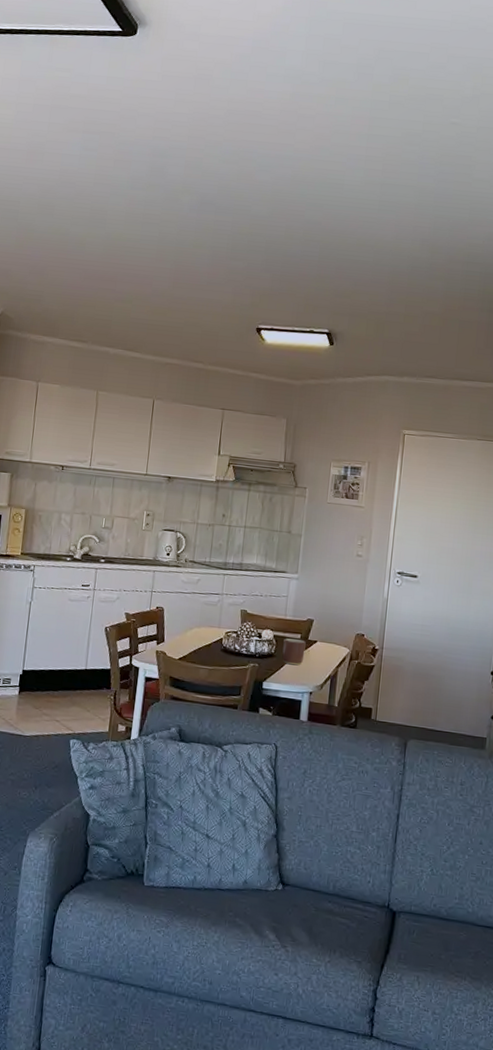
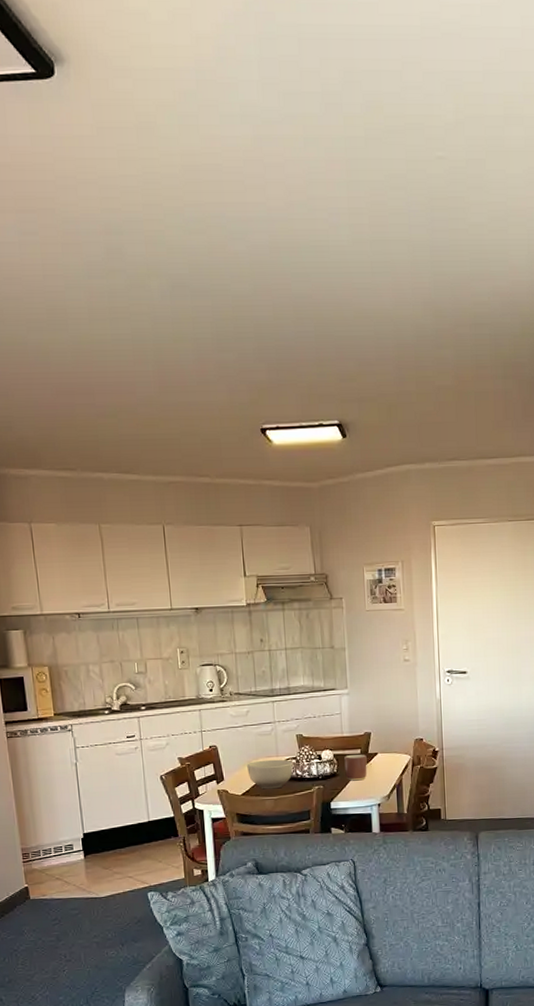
bowl: none [188,628,234,659] -> present [247,759,294,790]

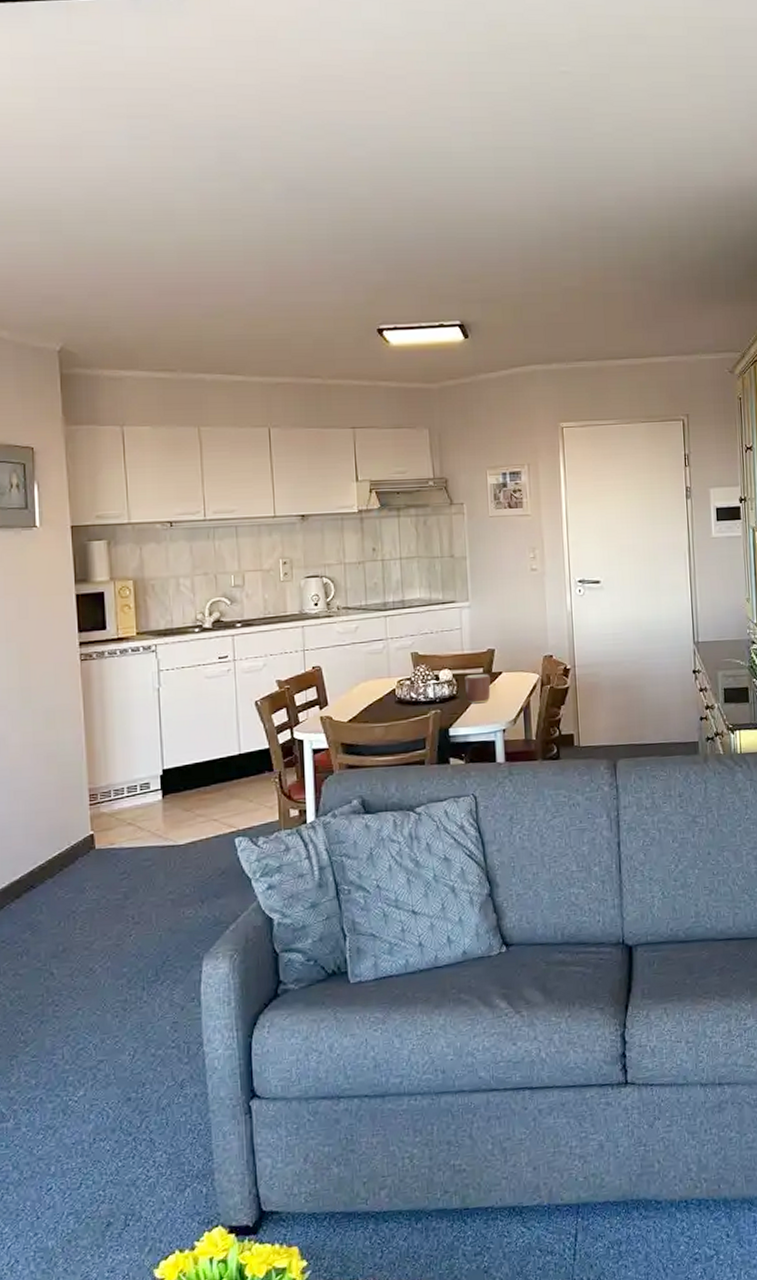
bowl: present [247,759,294,790] -> none [355,680,408,715]

